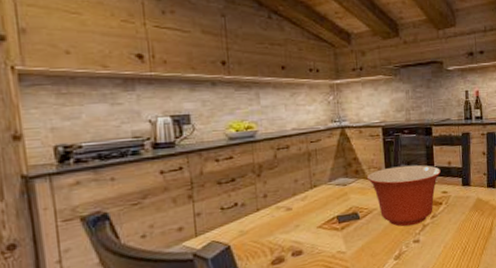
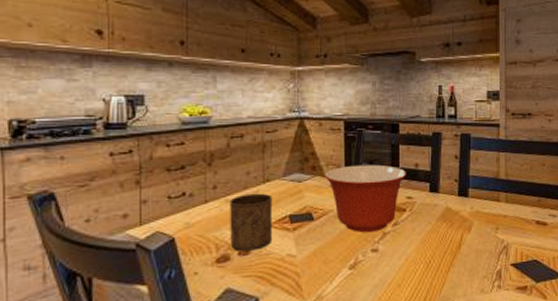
cup: none [280,198,323,253] -> present [230,193,273,251]

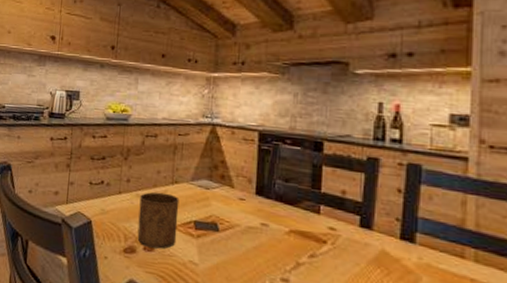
mixing bowl: present [324,164,406,233] -> none [233,180,330,259]

